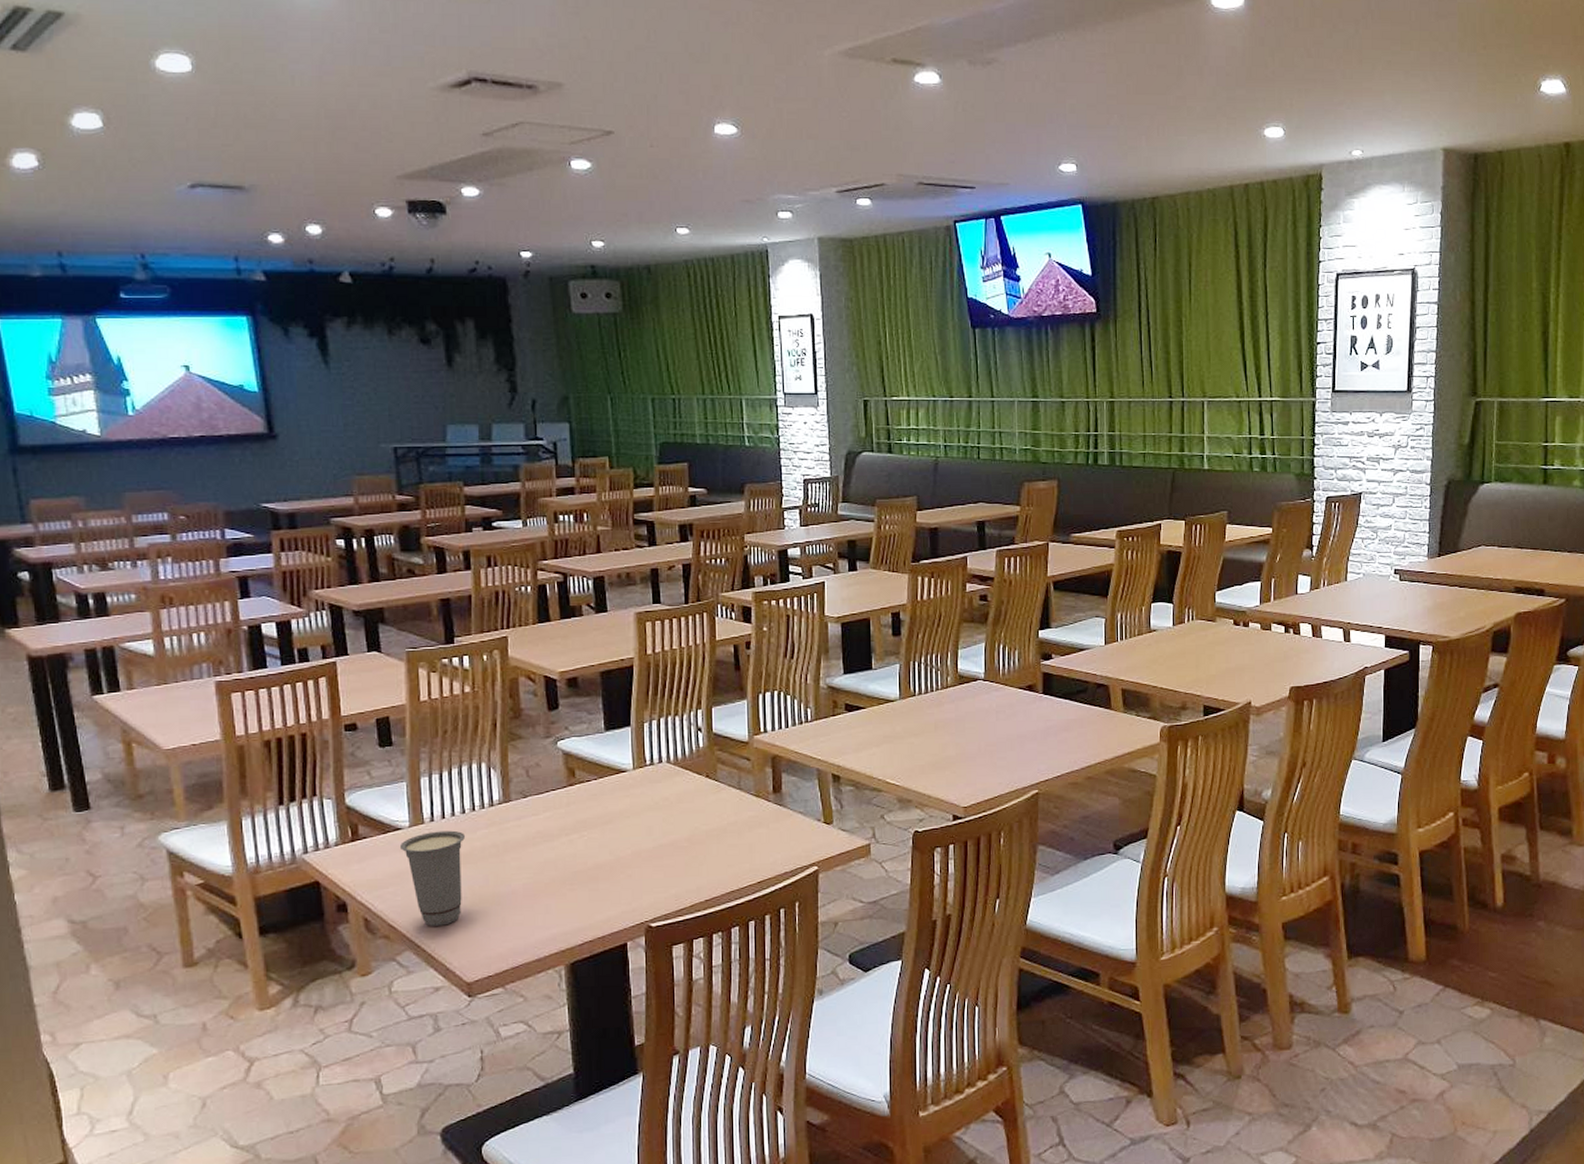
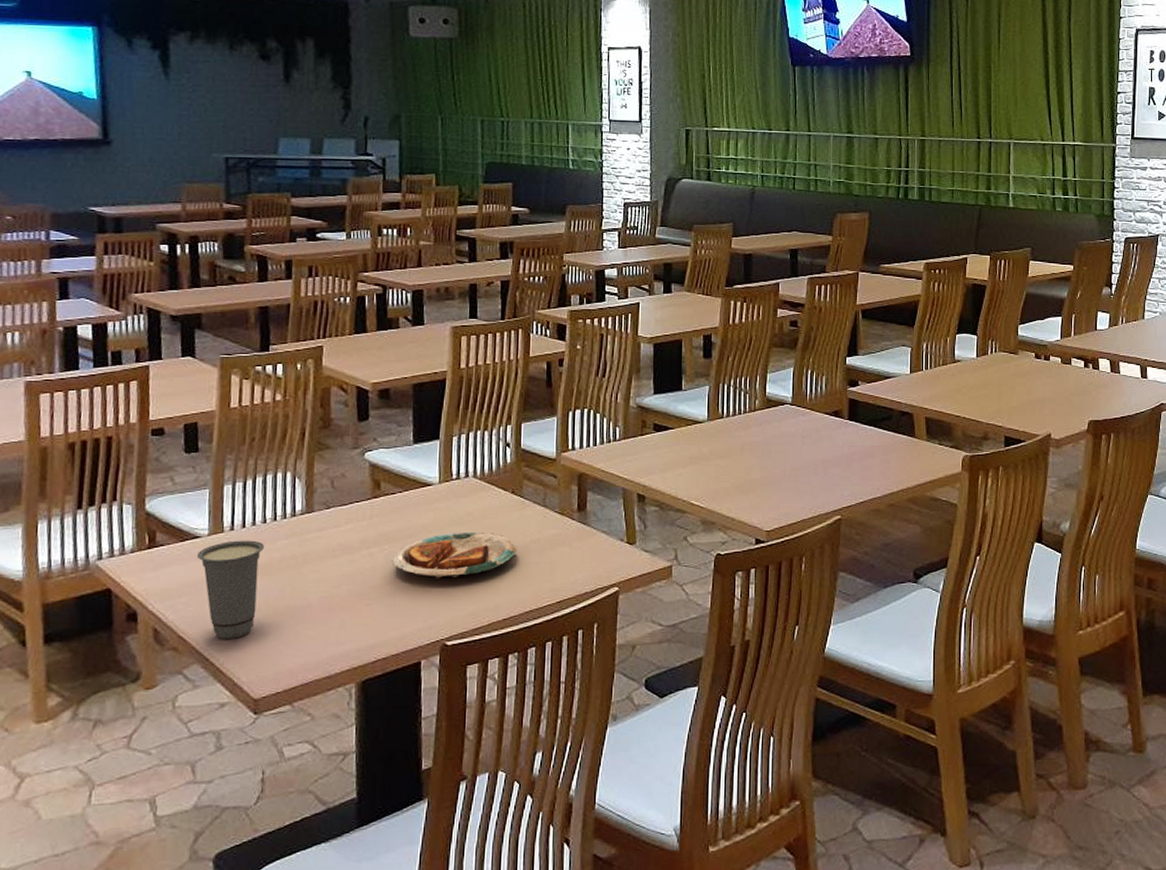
plate: none [591,816,715,863] -> present [391,531,517,579]

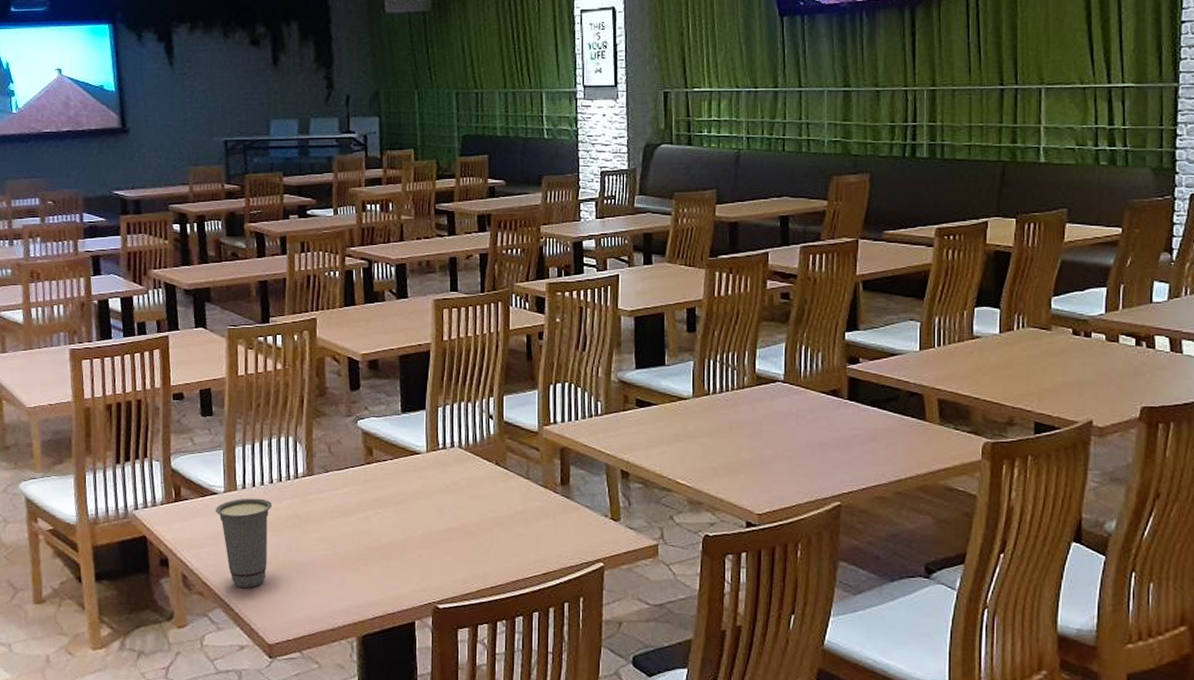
plate: present [391,531,517,579] -> none [385,500,503,544]

